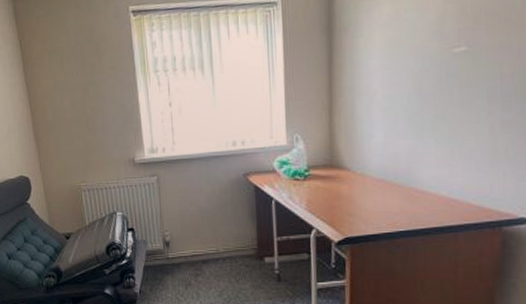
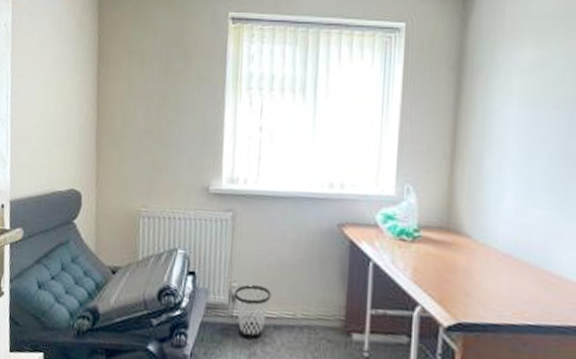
wastebasket: none [167,232,197,273] -> present [233,285,271,339]

